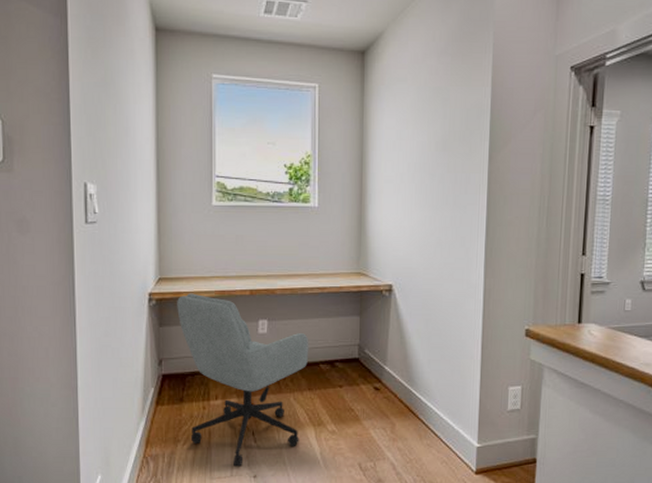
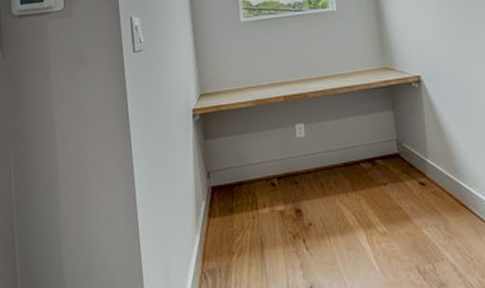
office chair: present [177,293,309,467] -> none [218,105,351,277]

